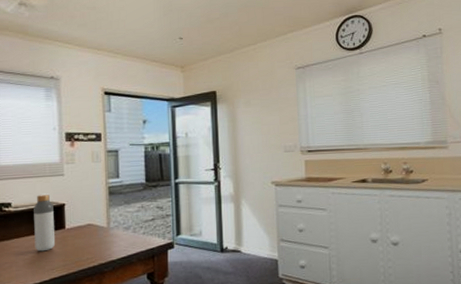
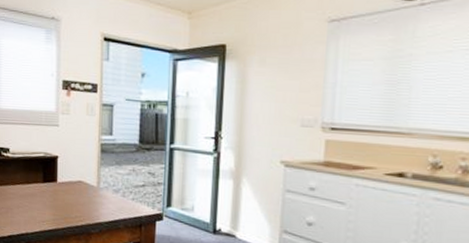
bottle: present [34,193,56,252] -> none [28,143,48,202]

